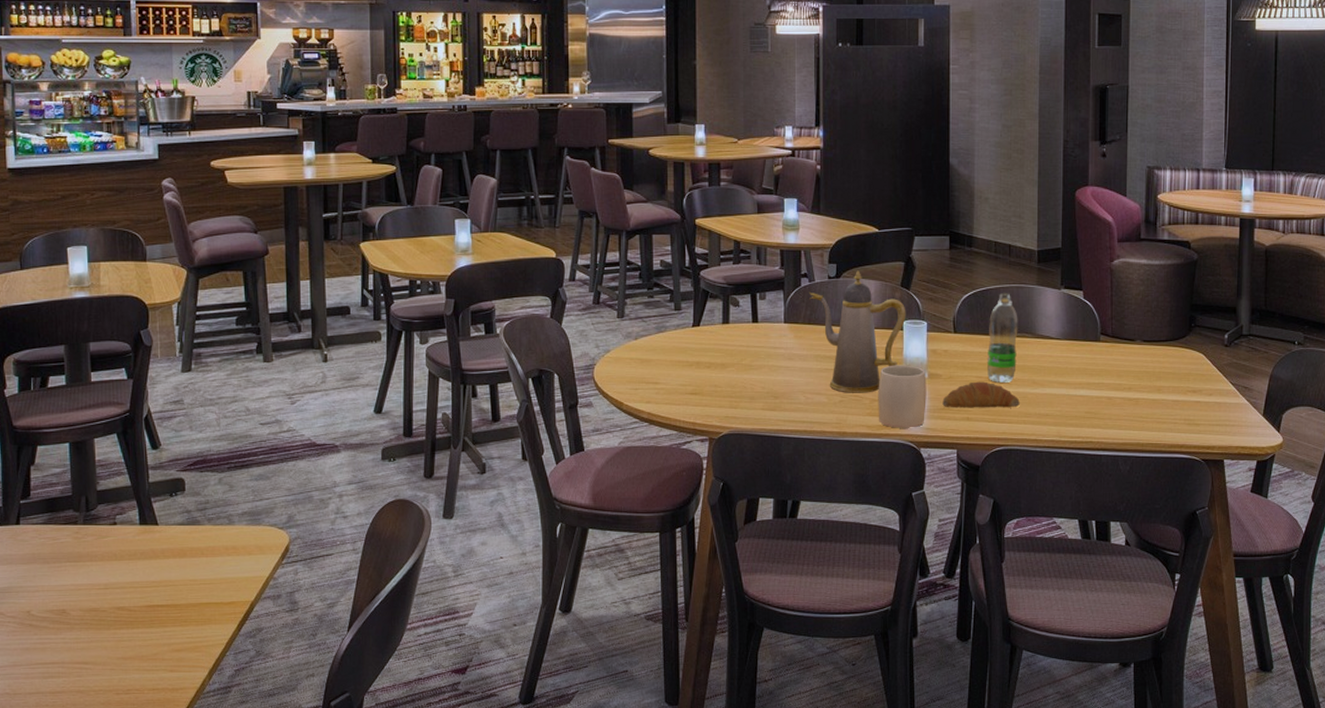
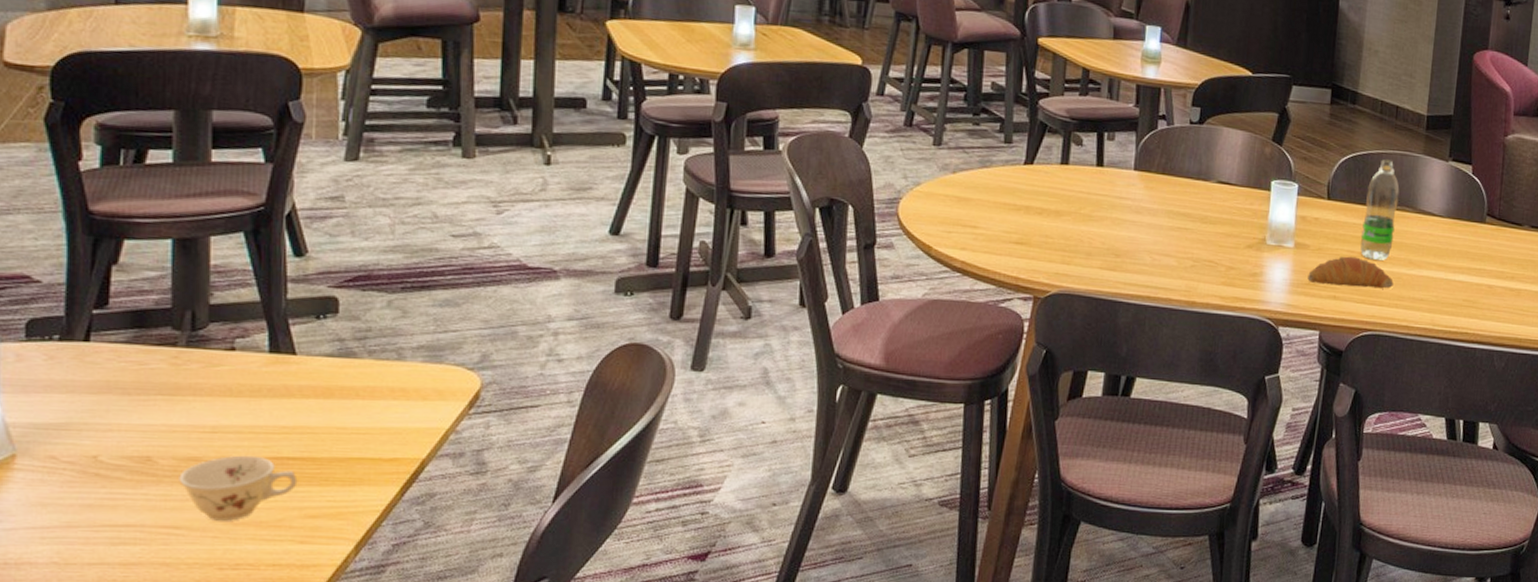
teacup: none [85,605,166,657] -> present [179,455,298,521]
coffee pot: present [809,270,906,393] -> none [1166,117,1276,259]
mug: present [878,365,927,428] -> none [1233,229,1292,303]

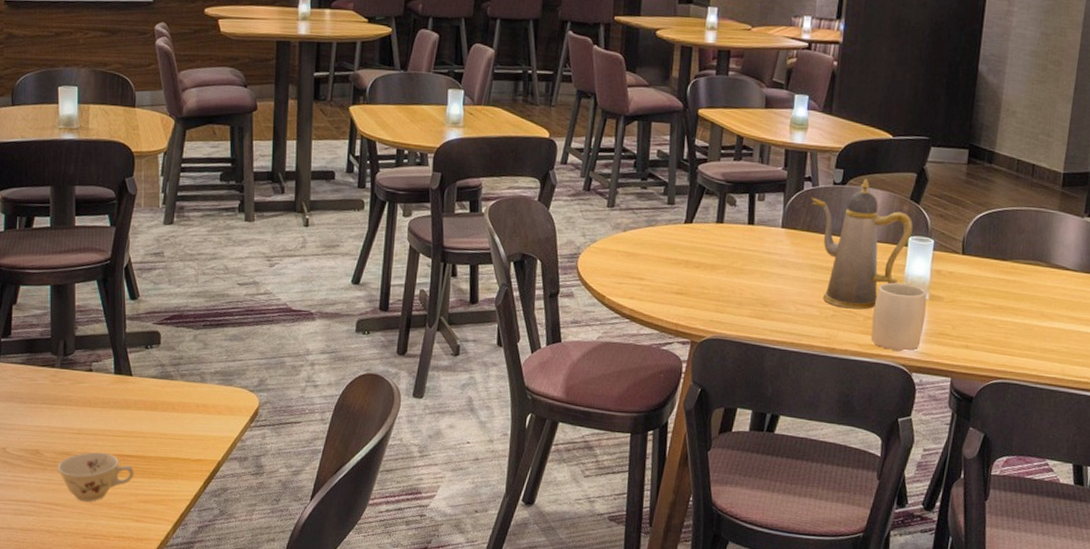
coffee pot: none [1166,117,1276,259] -> present [811,178,913,310]
mug: none [1233,229,1292,303] -> present [870,282,927,351]
croissant: present [1307,256,1394,289] -> none [941,308,1025,340]
bottle: present [1360,159,1400,260] -> none [992,216,1034,312]

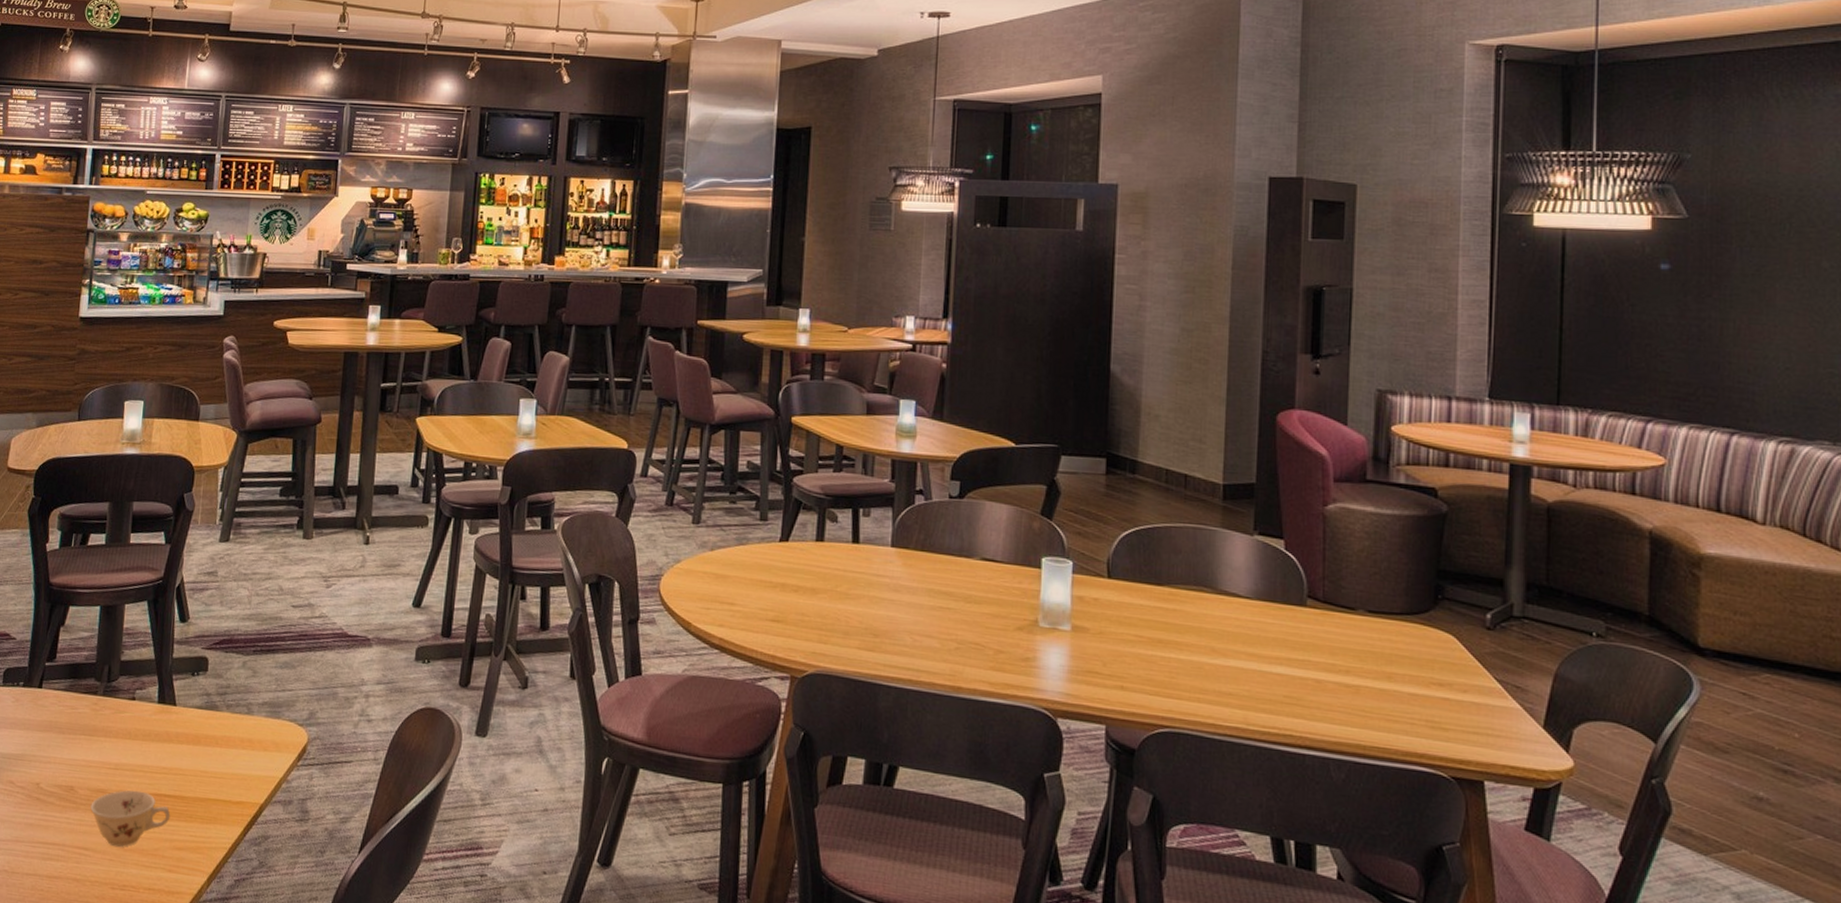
coffee pot: present [811,178,913,310] -> none [924,491,1046,642]
mug: present [870,282,927,351] -> none [1003,610,1069,692]

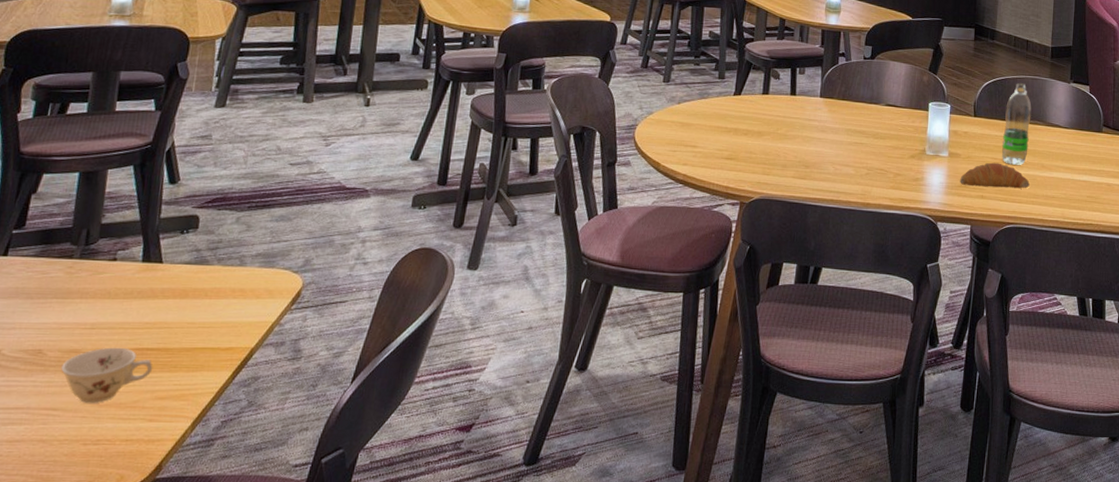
croissant: none [1089,641,1193,681] -> present [960,162,1030,189]
bottle: none [1149,533,1194,647] -> present [1001,83,1032,165]

